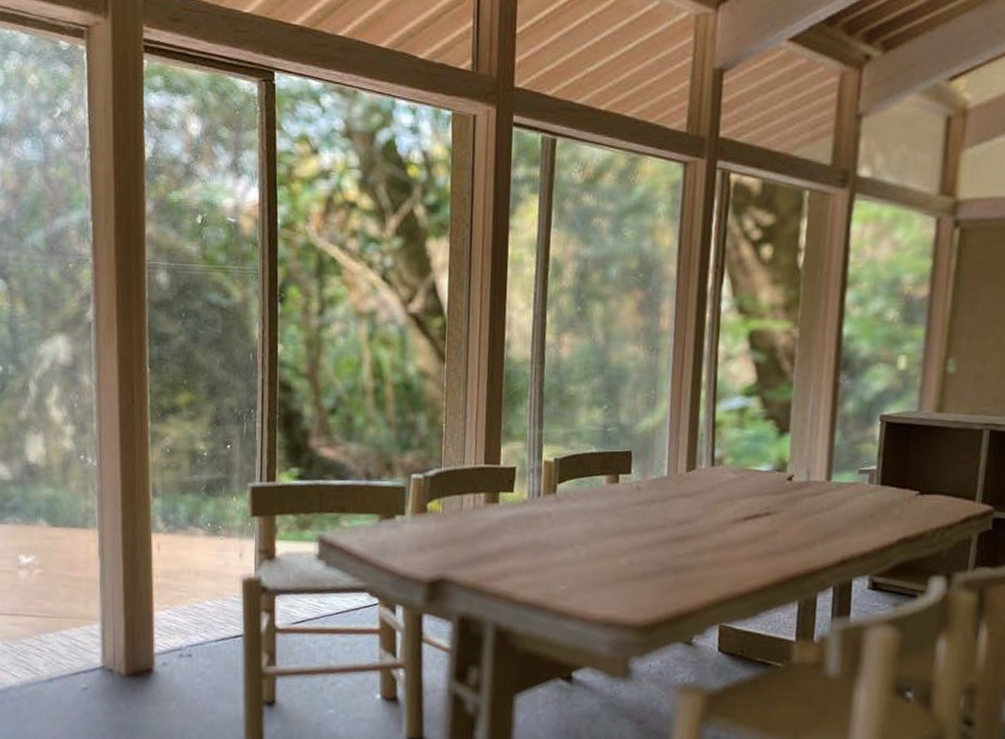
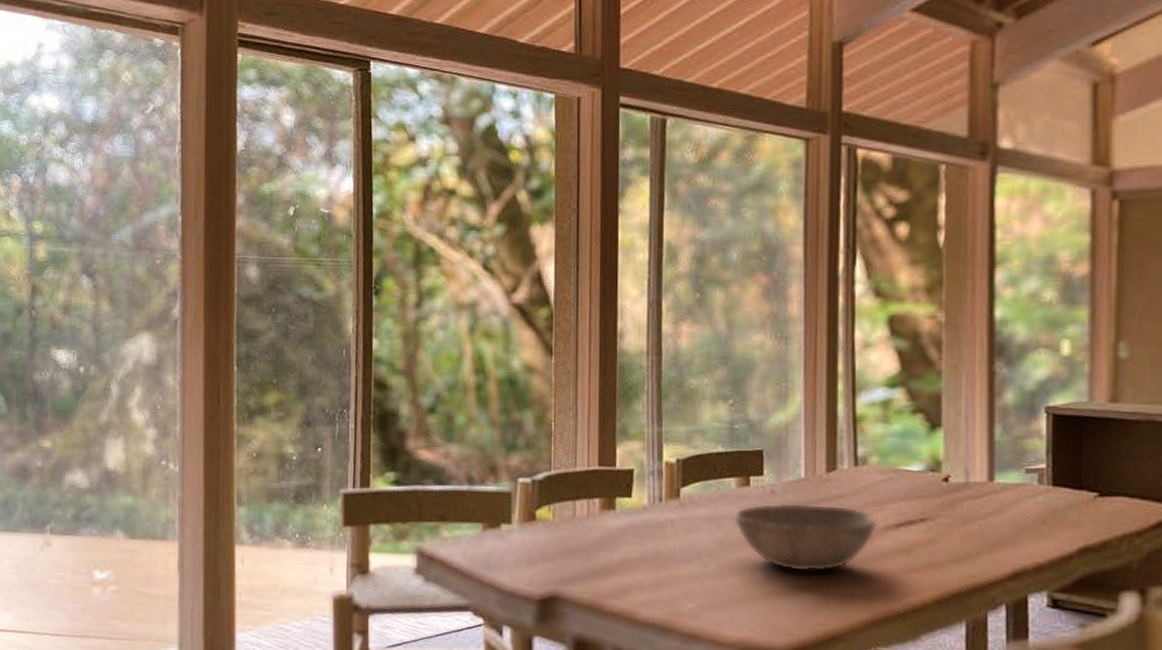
bowl: none [602,497,729,559] -> present [732,502,878,573]

